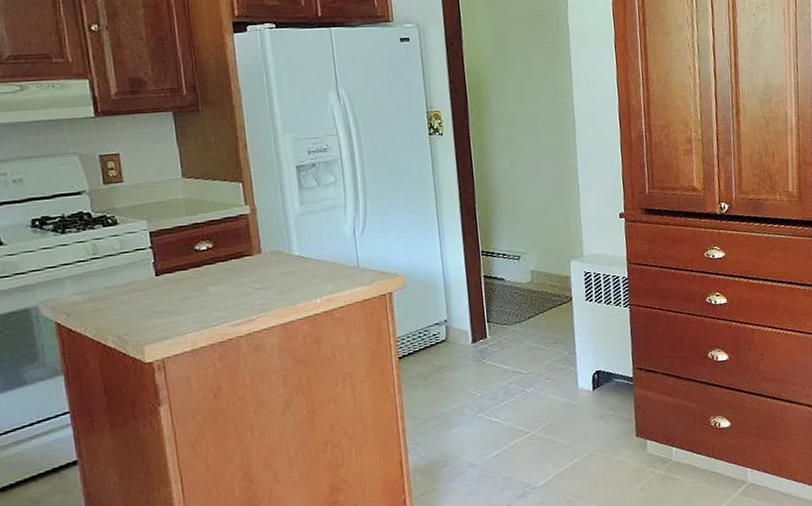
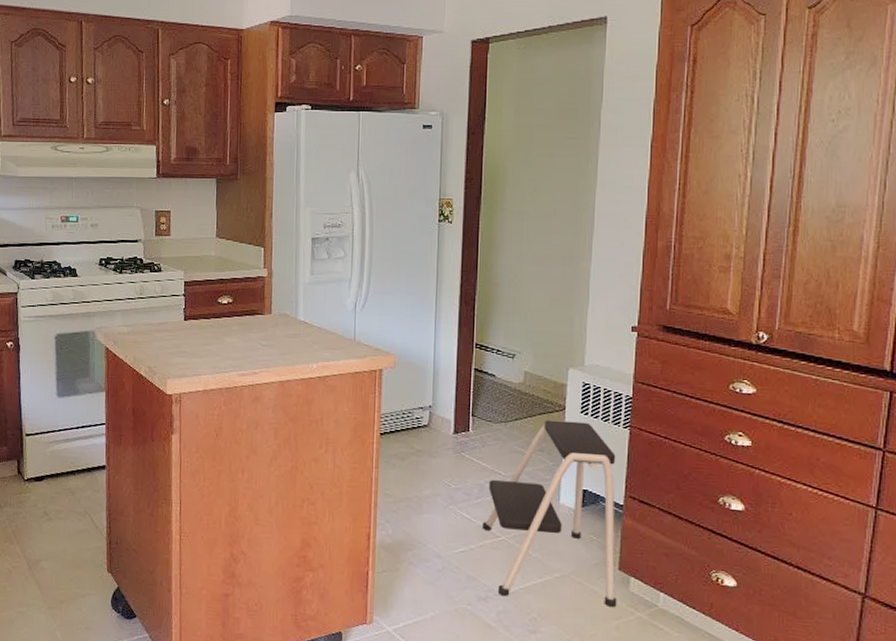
step stool: none [511,308,639,488] -> present [483,420,617,607]

